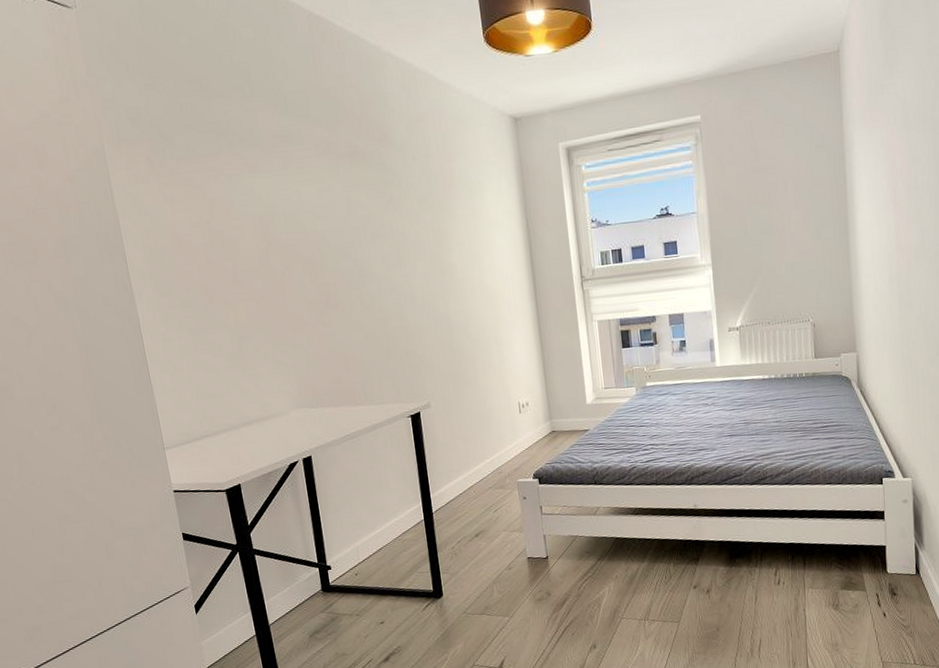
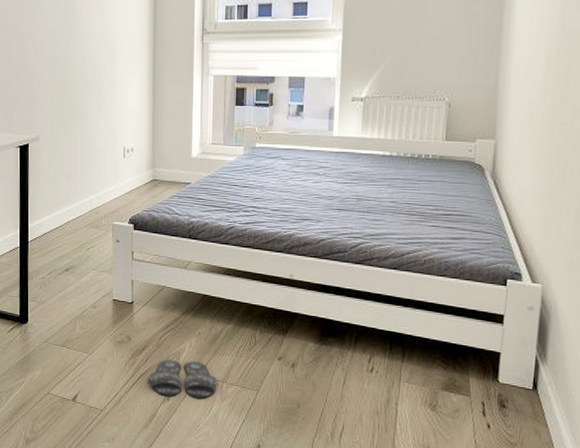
slippers: none [573,604,640,645] -> present [149,359,217,399]

